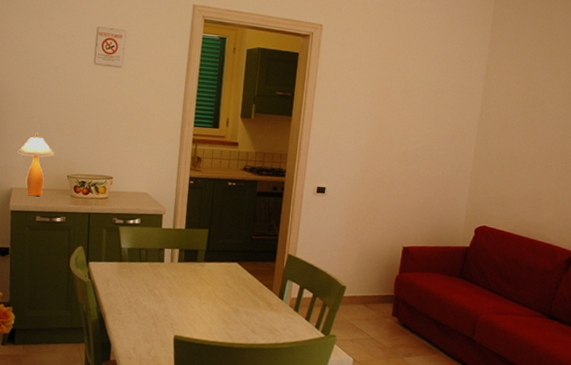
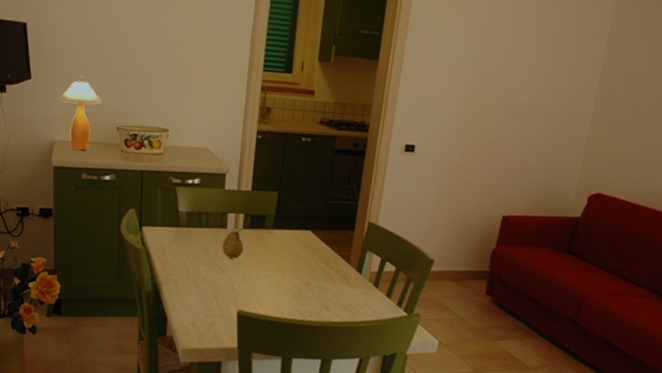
fruit: none [159,262,179,289] -> present [222,229,244,259]

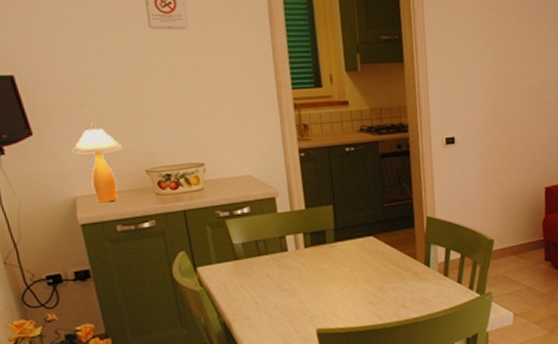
fruit: present [222,229,244,259] -> none [286,248,310,280]

